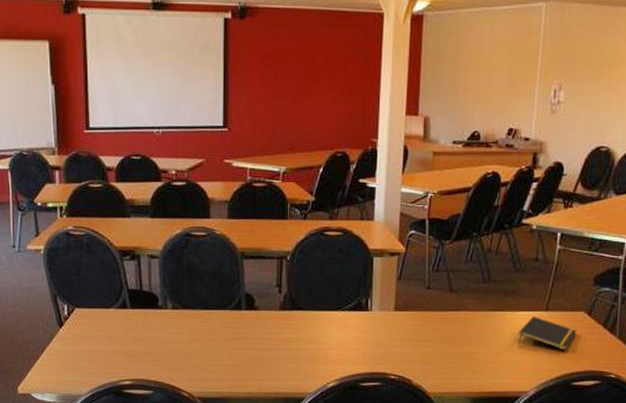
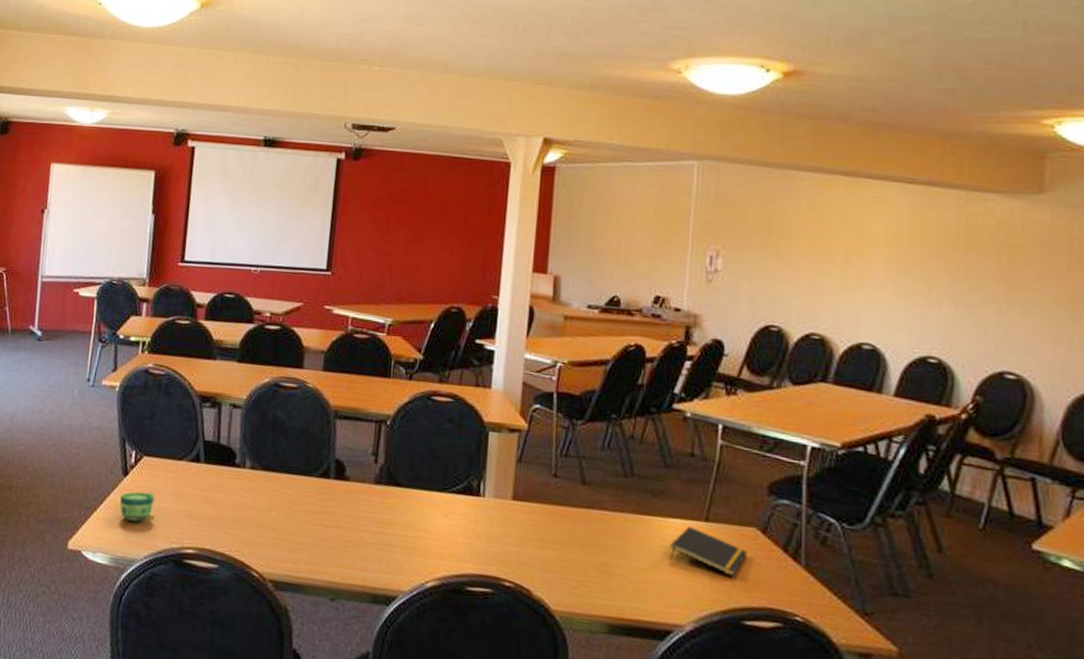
cup: none [58,338,90,364] -> present [119,491,155,522]

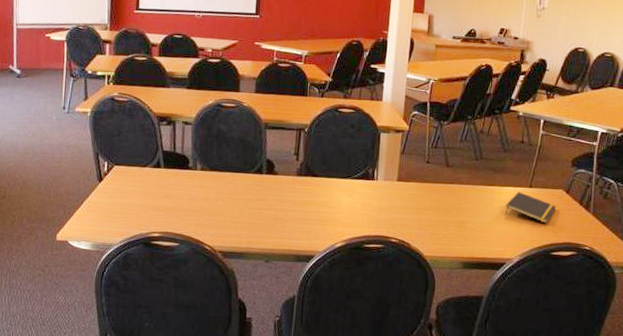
cup: present [119,491,155,522] -> none [97,193,125,216]

